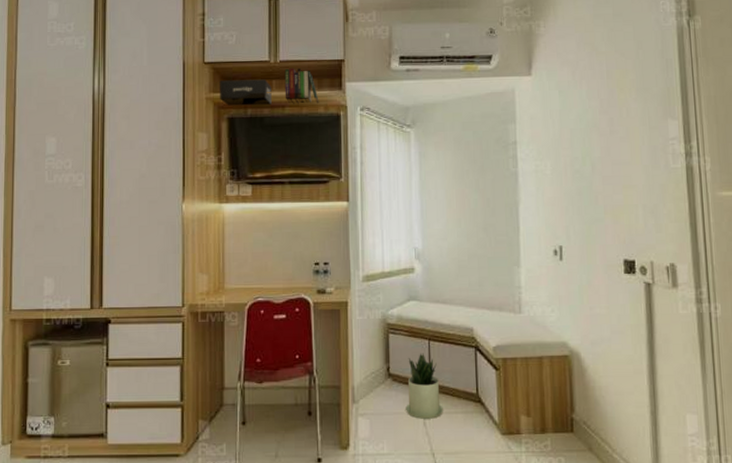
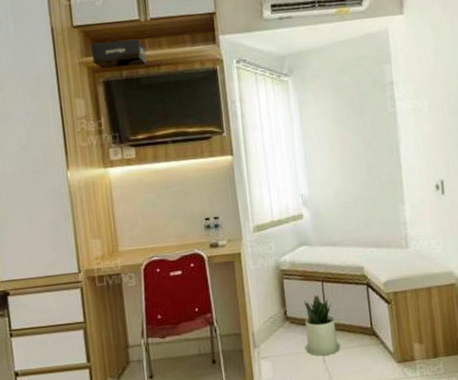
books: present [284,68,319,104] -> none [156,24,194,62]

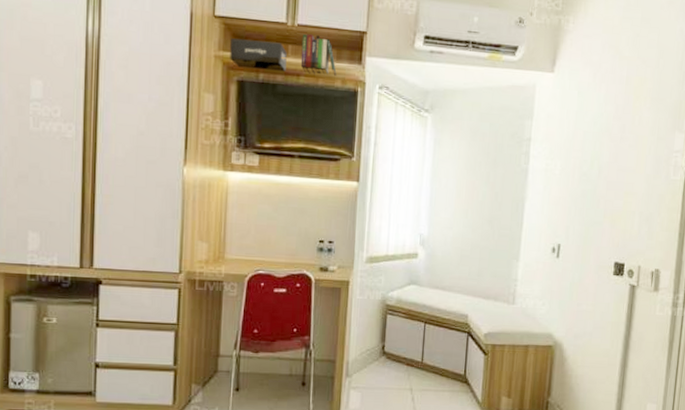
books: none [156,24,194,62] -> present [300,34,337,76]
planter: present [303,294,341,356] -> none [396,334,432,395]

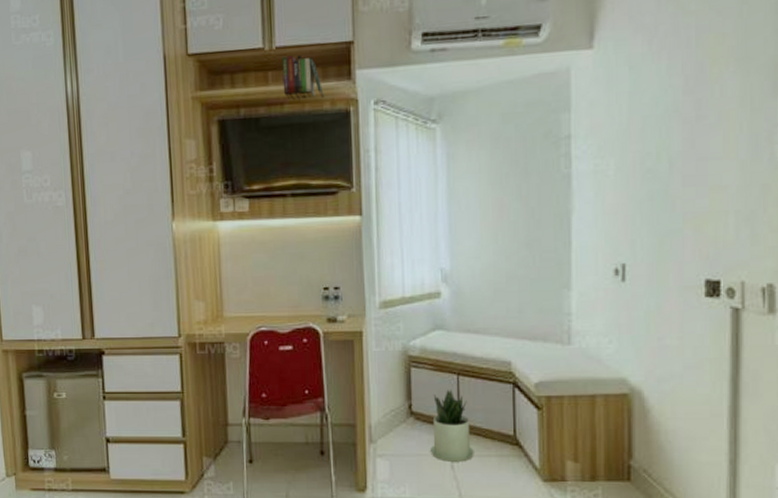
box: present [230,38,287,72] -> none [207,71,268,106]
planter: none [396,334,432,395] -> present [430,389,474,462]

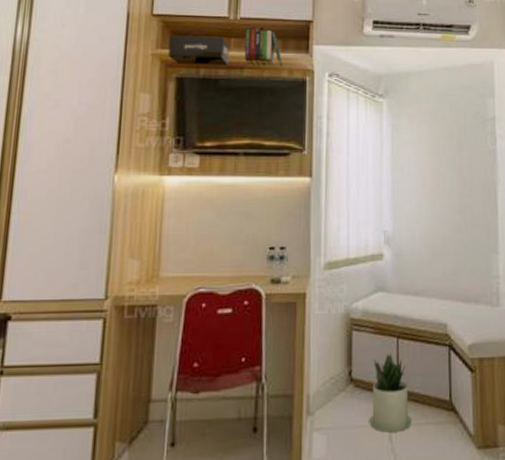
box: none [207,71,268,106] -> present [168,36,229,65]

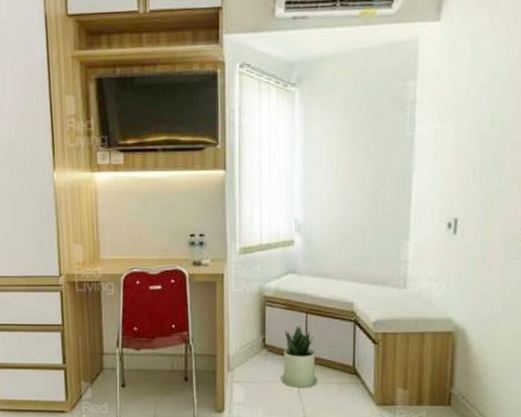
box: present [168,36,229,65] -> none [85,33,142,65]
books: present [244,26,283,66] -> none [155,18,194,61]

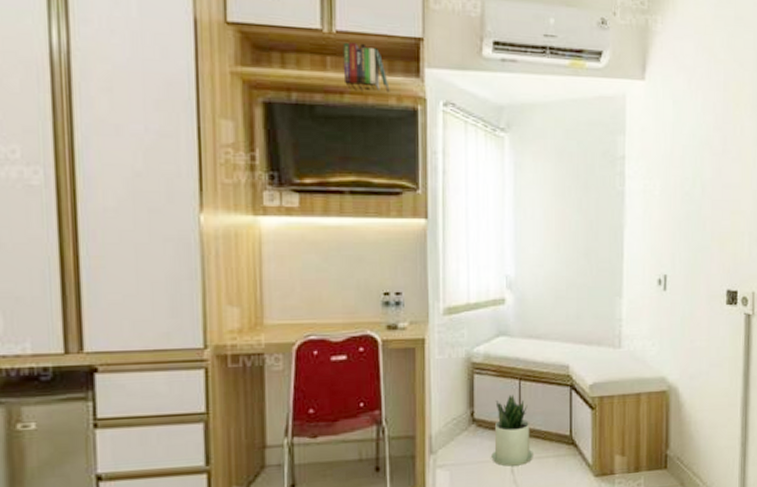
books: none [155,18,194,61] -> present [343,42,390,92]

